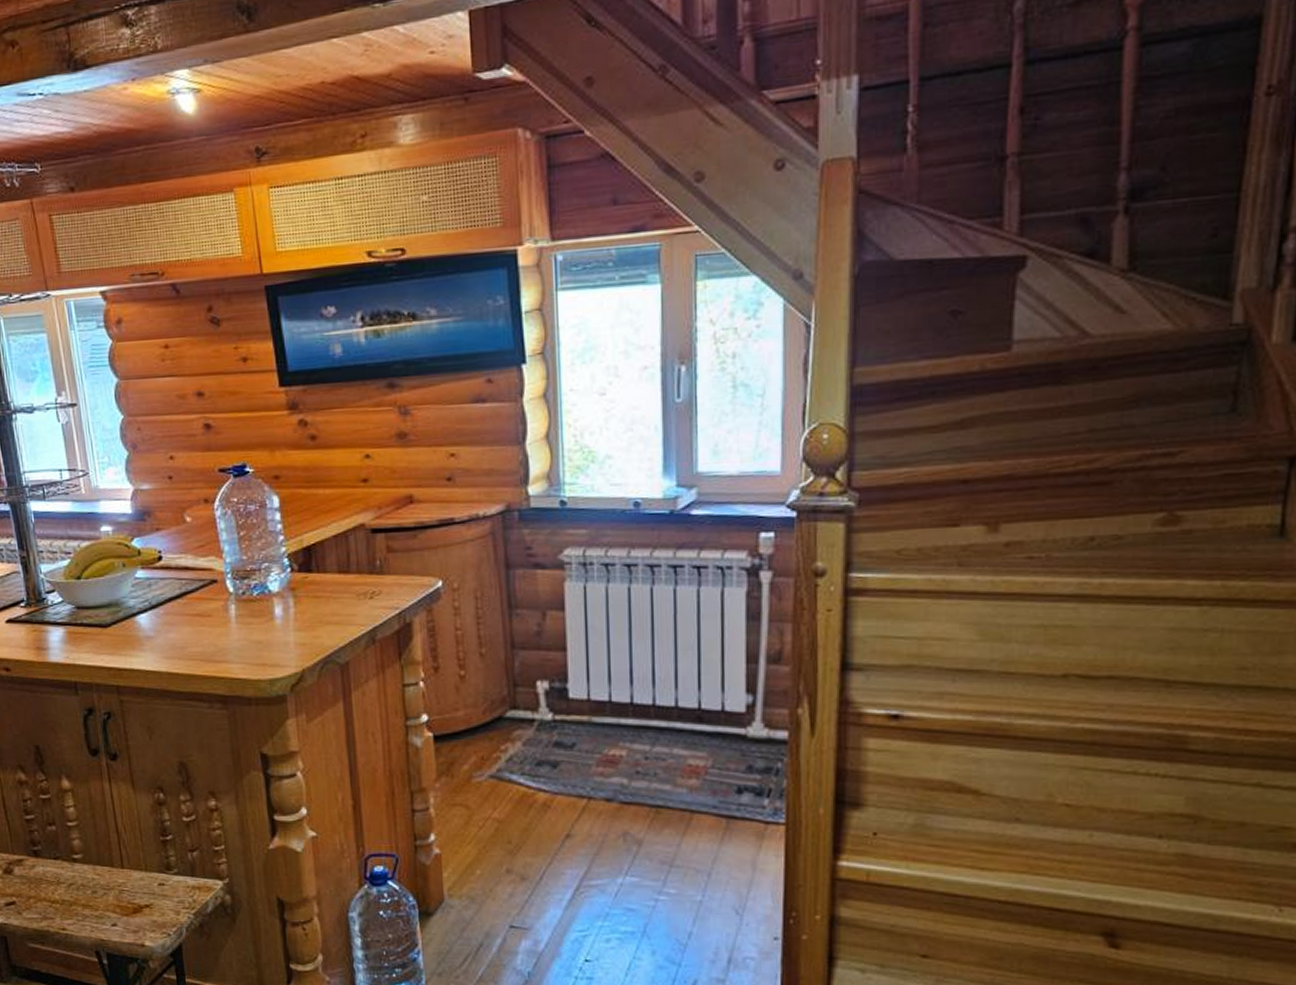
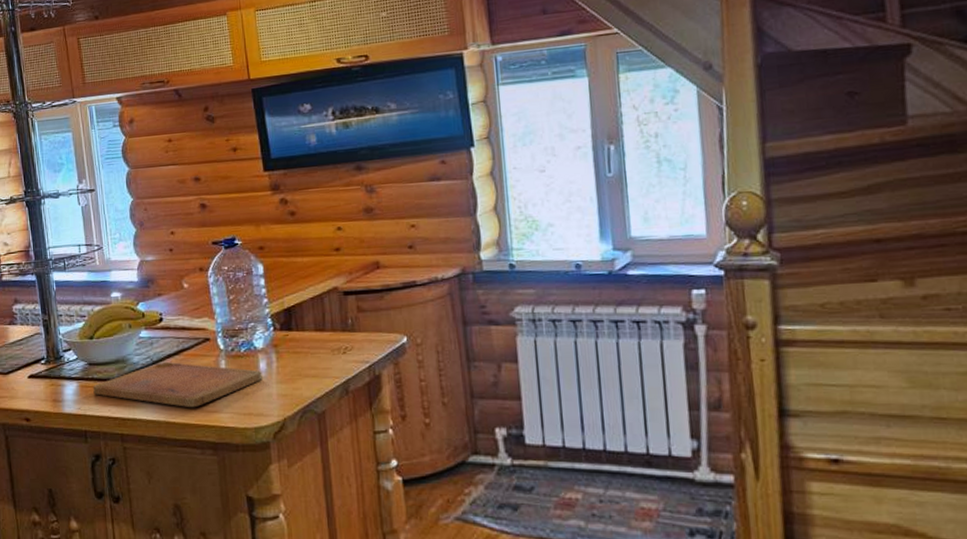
cutting board: none [82,605,278,658] -> present [93,361,262,408]

